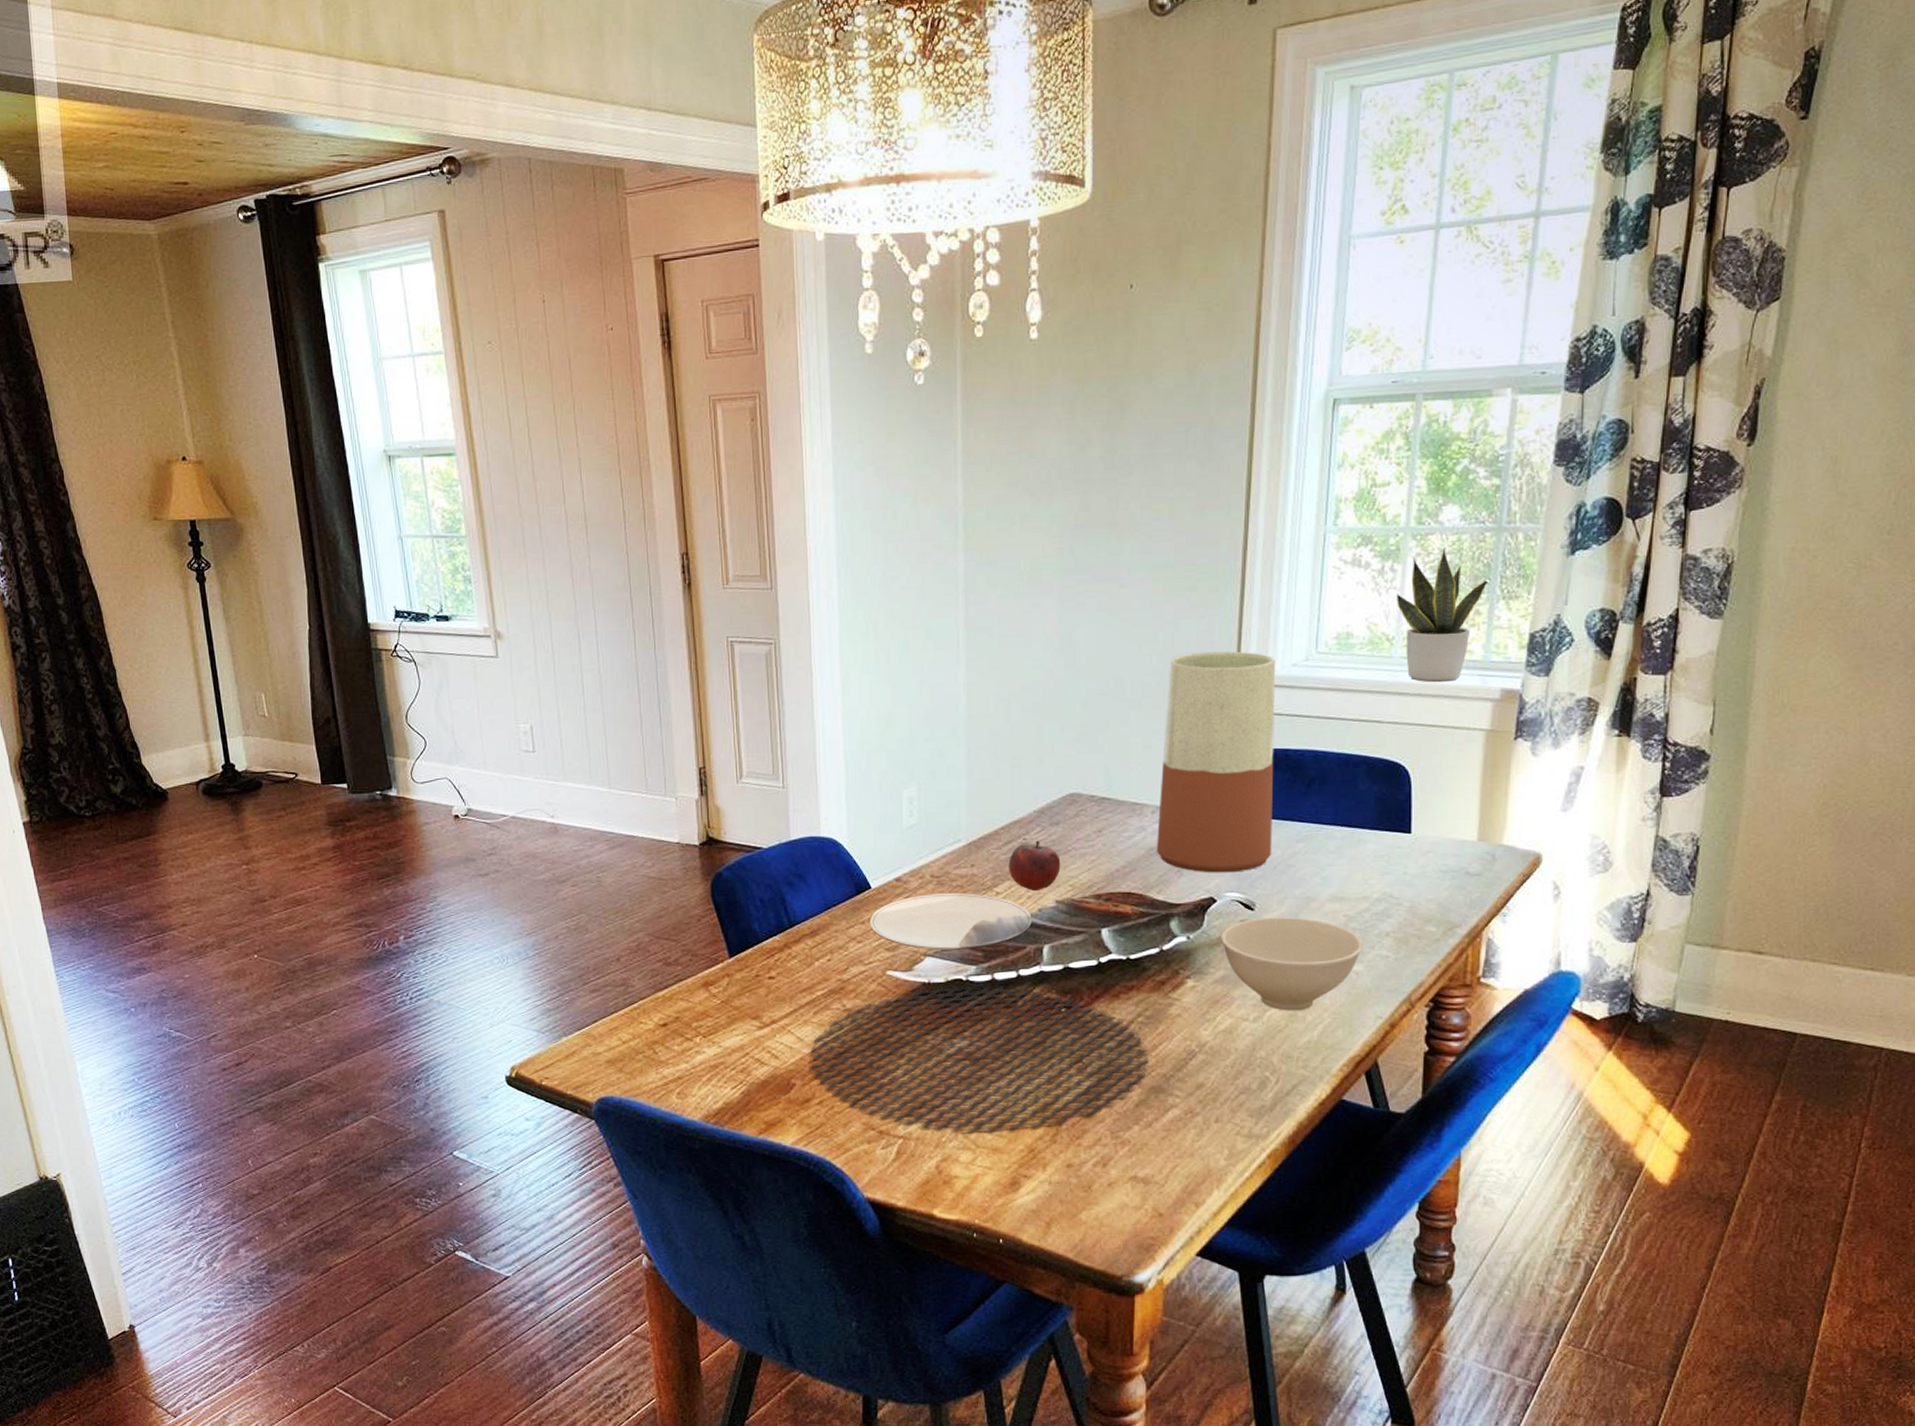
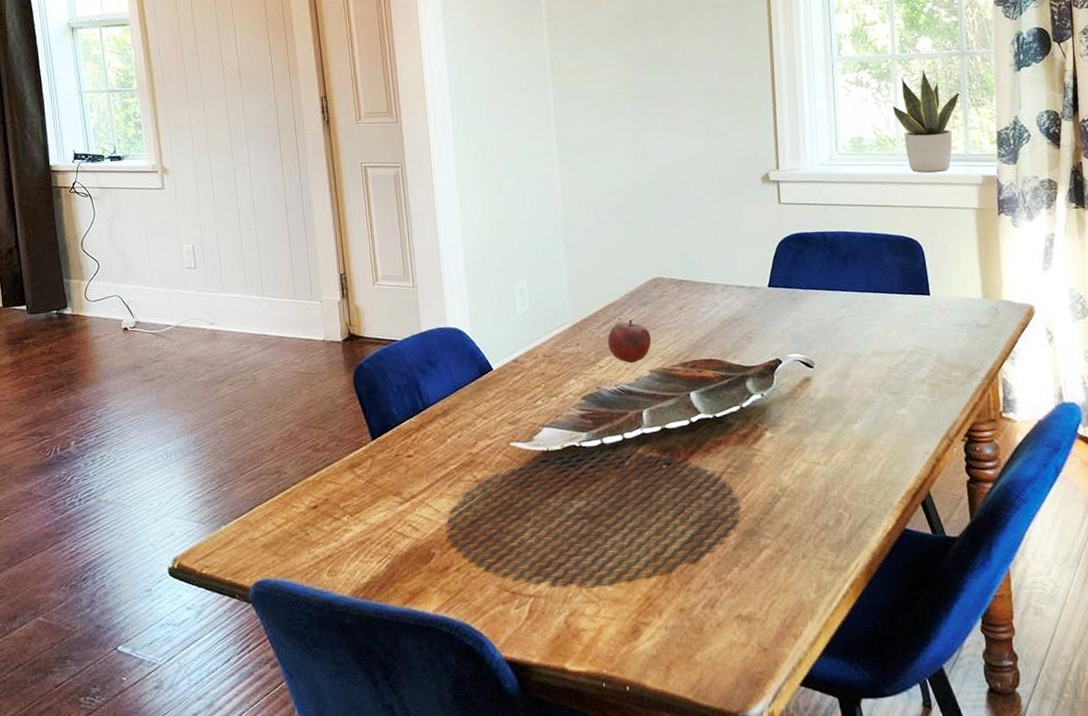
plate: present [870,892,1032,950] -> none [493,368,631,421]
vase: present [1157,651,1276,873] -> none [723,155,822,338]
bowl: present [1221,917,1363,1011] -> none [789,371,905,454]

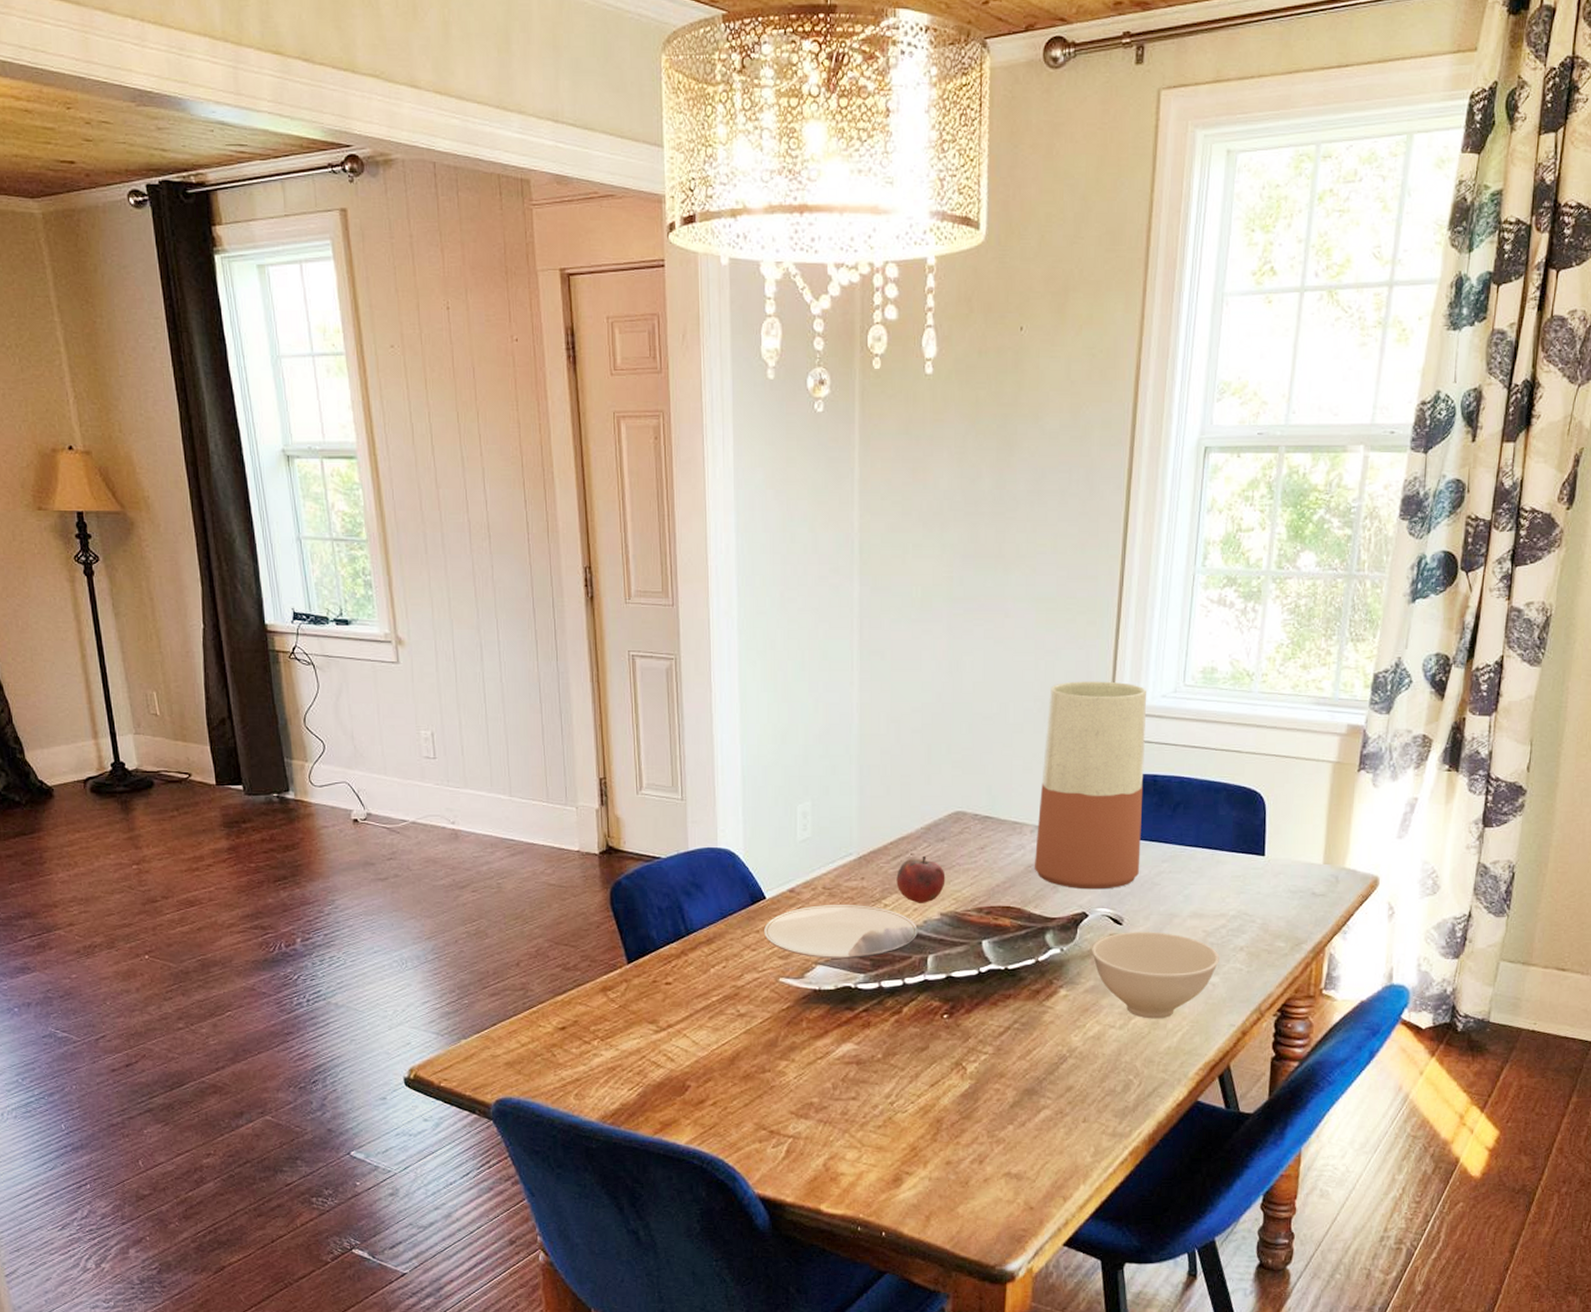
place mat: present [446,450,741,586] -> none [704,993,1023,1132]
plate: none [493,368,631,421] -> present [764,904,918,959]
vase: none [723,155,822,338] -> present [1035,681,1147,890]
bowl: none [789,371,905,454] -> present [1092,932,1219,1019]
potted plant: present [893,69,961,174] -> none [1257,592,1341,717]

